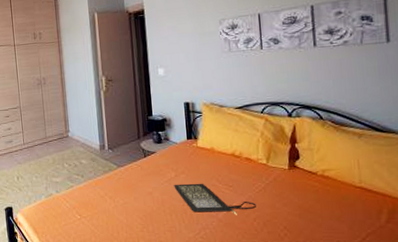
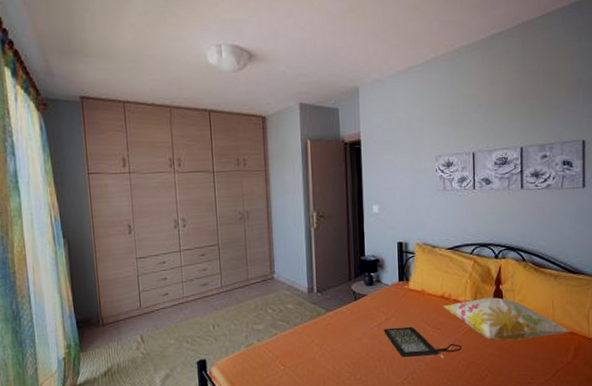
decorative pillow: none [233,156,382,201] -> present [442,297,571,341]

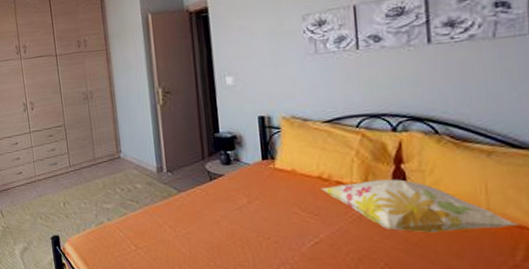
clutch bag: present [383,326,463,358] -> none [246,211,351,249]

